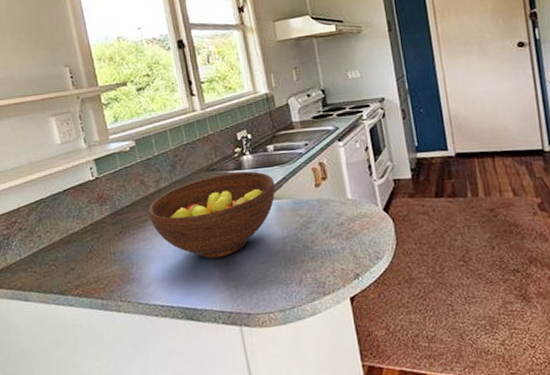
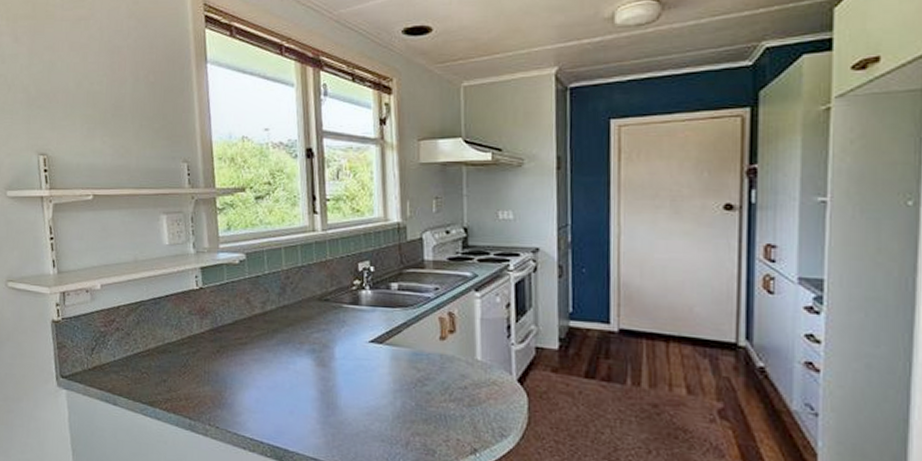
fruit bowl: present [149,171,275,259] -> none [250,306,393,400]

